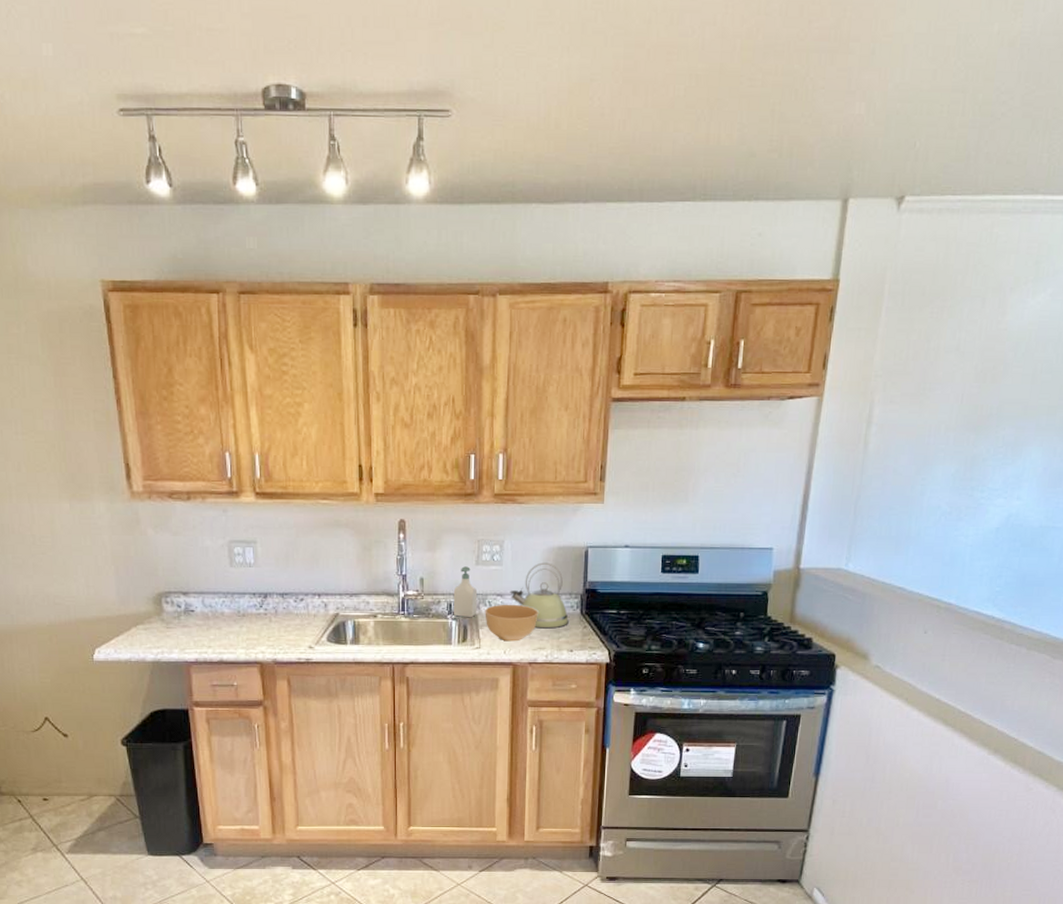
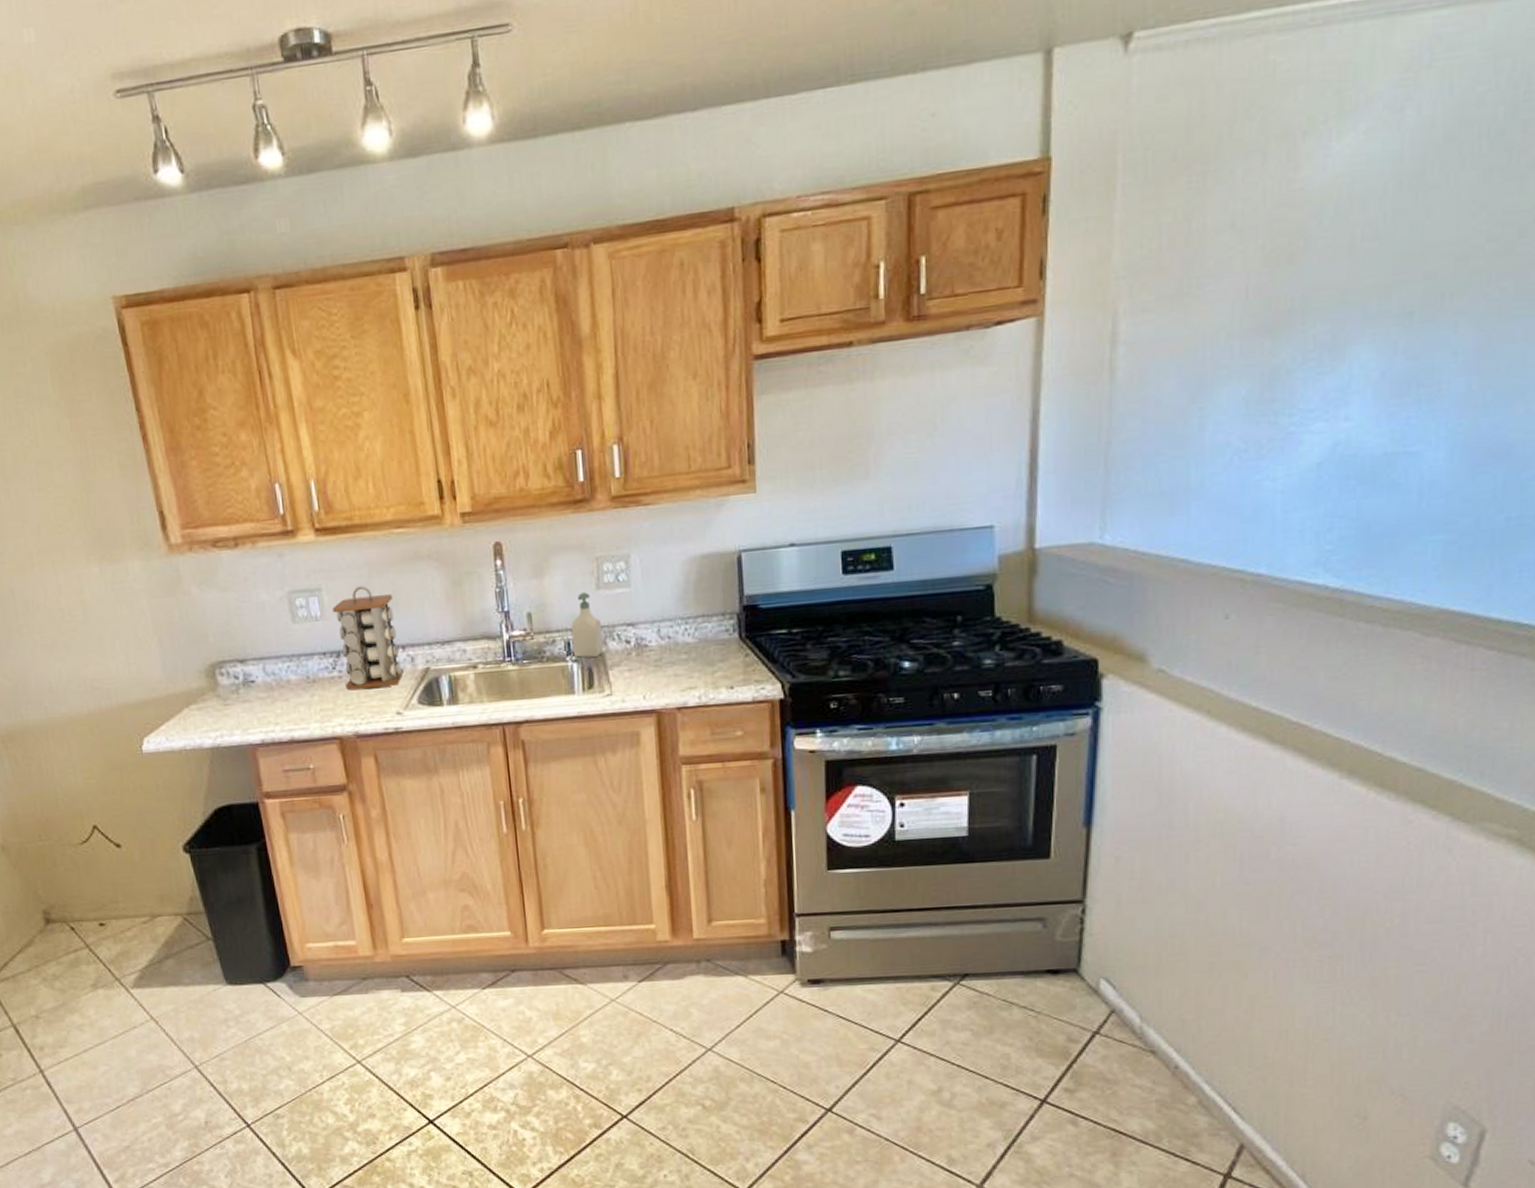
spice rack: none [264,543,317,626] -> present [332,586,404,691]
bowl: present [485,604,538,642] -> none [613,634,684,684]
kettle: present [510,562,569,629] -> none [643,576,724,663]

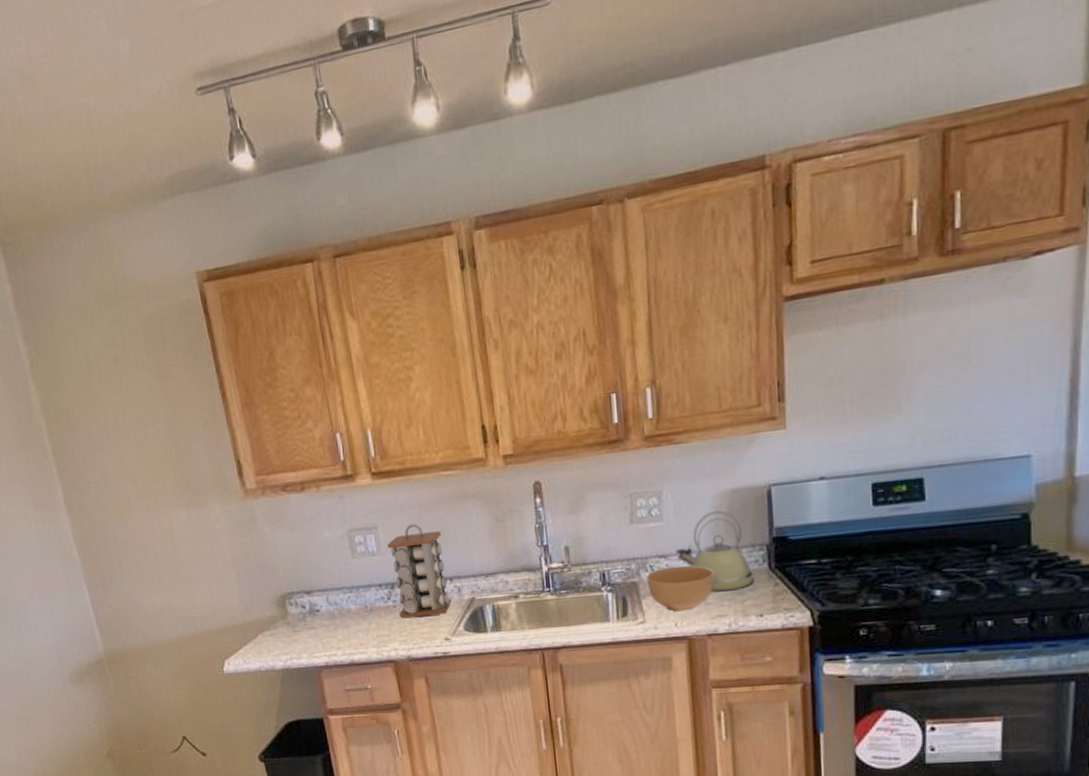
soap bottle: present [570,592,604,658] -> none [605,527,637,588]
bowl: none [613,634,684,684] -> present [646,565,714,612]
kettle: none [643,576,724,663] -> present [675,510,754,592]

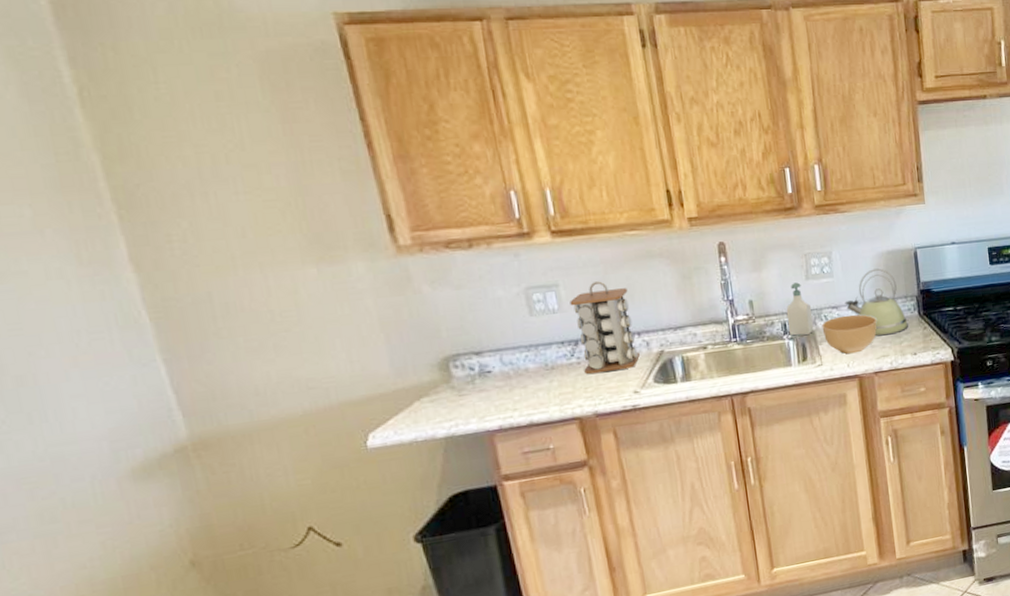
soap bottle: none [605,527,637,588] -> present [786,282,814,336]

